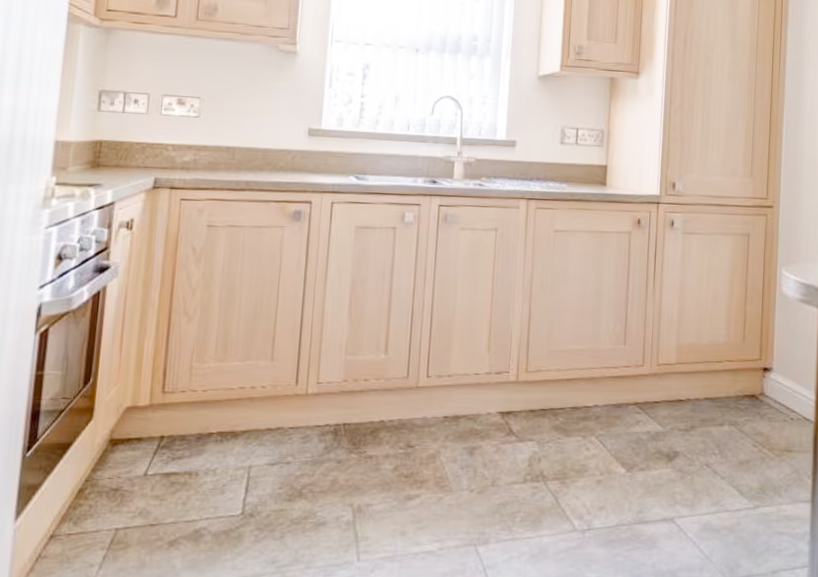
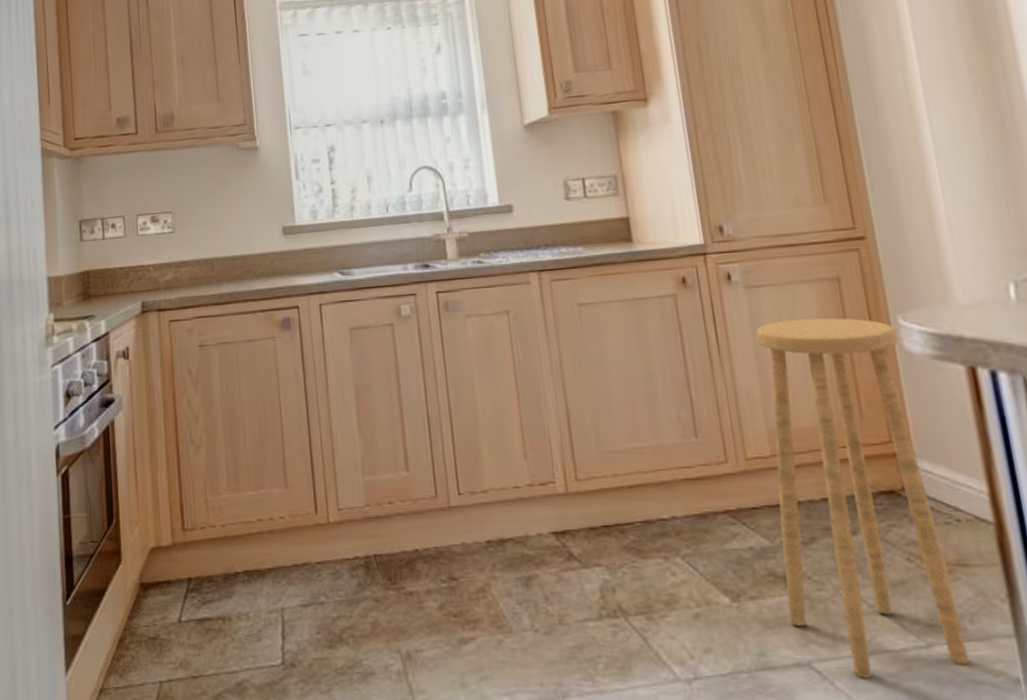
stool: none [665,261,780,531] -> present [755,318,970,679]

